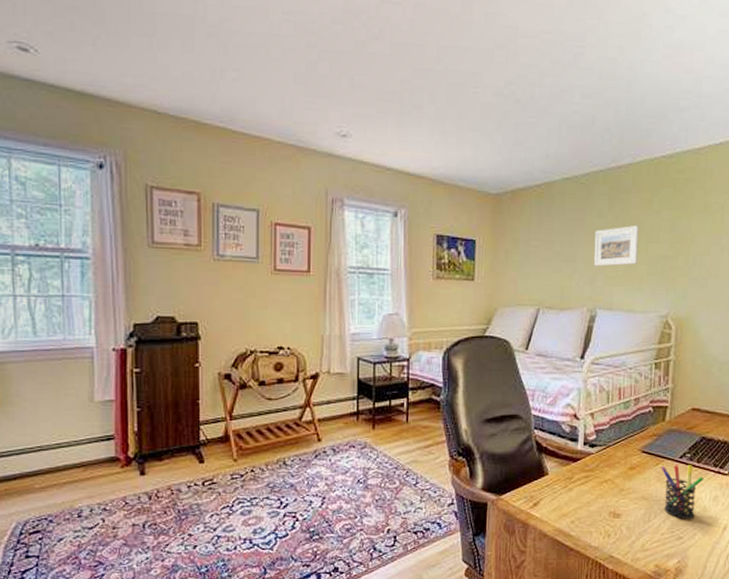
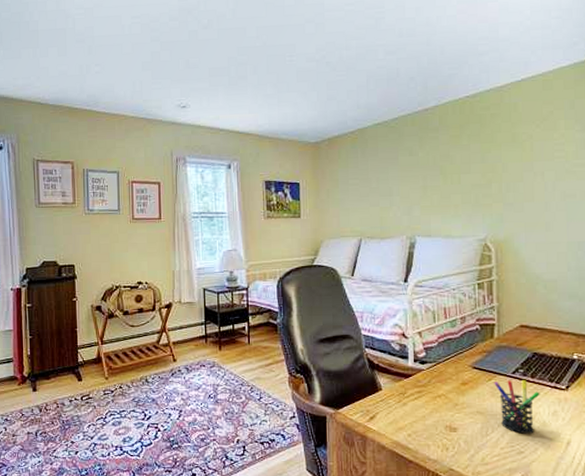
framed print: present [594,225,639,267] -> none [408,159,451,198]

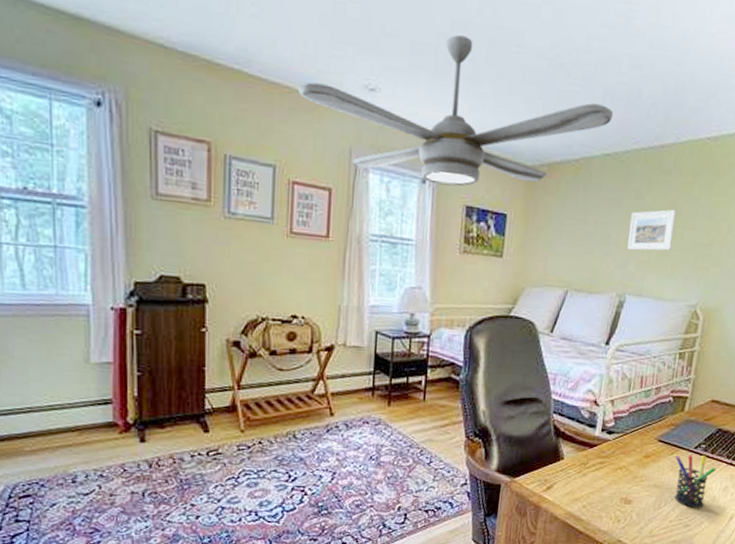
ceiling fan: none [131,57,378,168] -> present [299,35,614,187]
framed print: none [408,159,451,198] -> present [627,209,677,251]

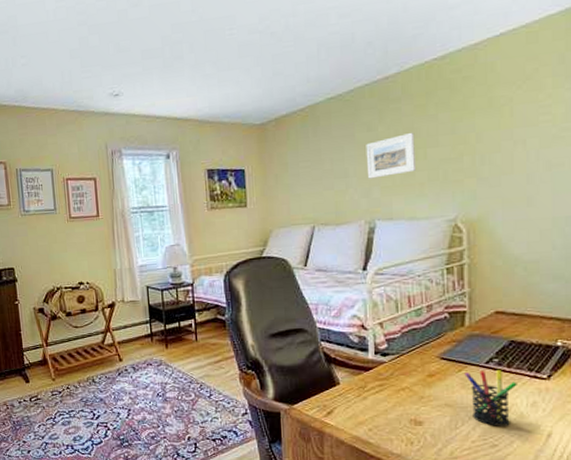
ceiling fan: present [299,35,614,187] -> none [62,34,331,158]

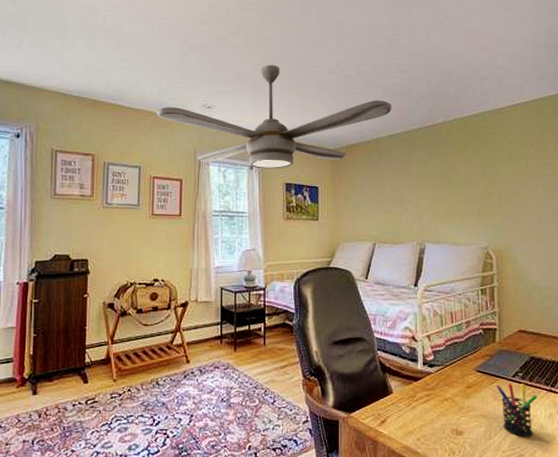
ceiling fan: none [62,34,331,158] -> present [157,65,392,169]
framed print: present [366,132,415,179] -> none [418,171,457,207]

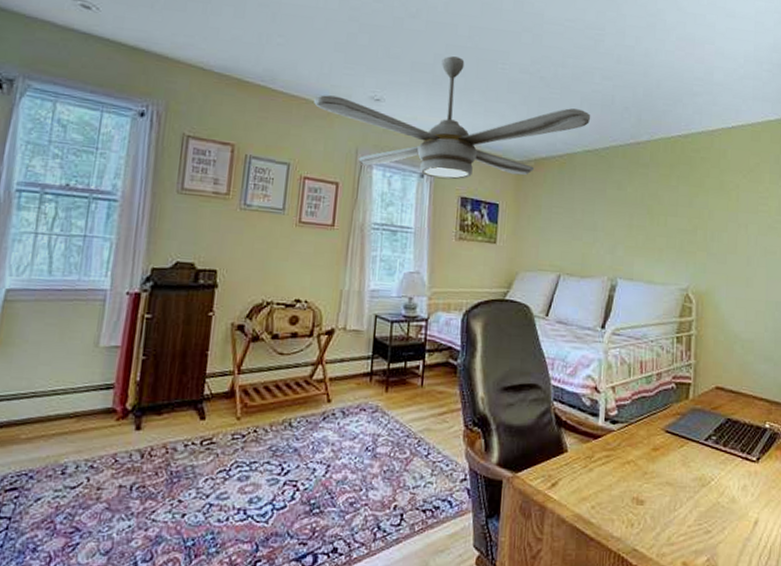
pen holder: present [496,384,537,437] -> none [686,448,731,510]

